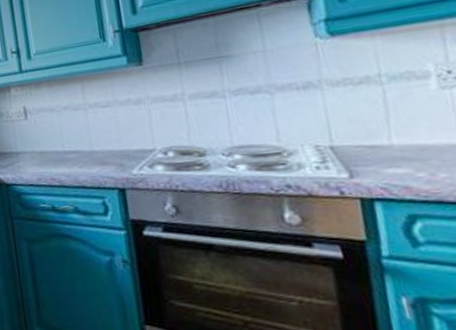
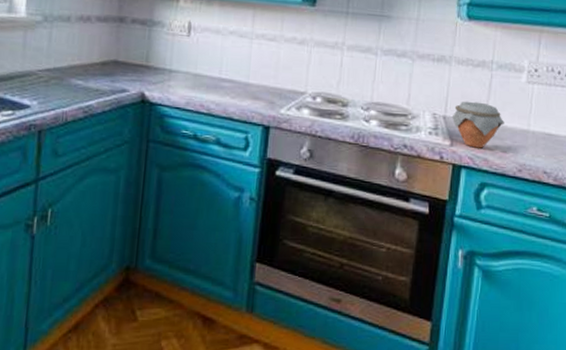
jar: none [341,122,421,176] -> present [451,101,504,148]

